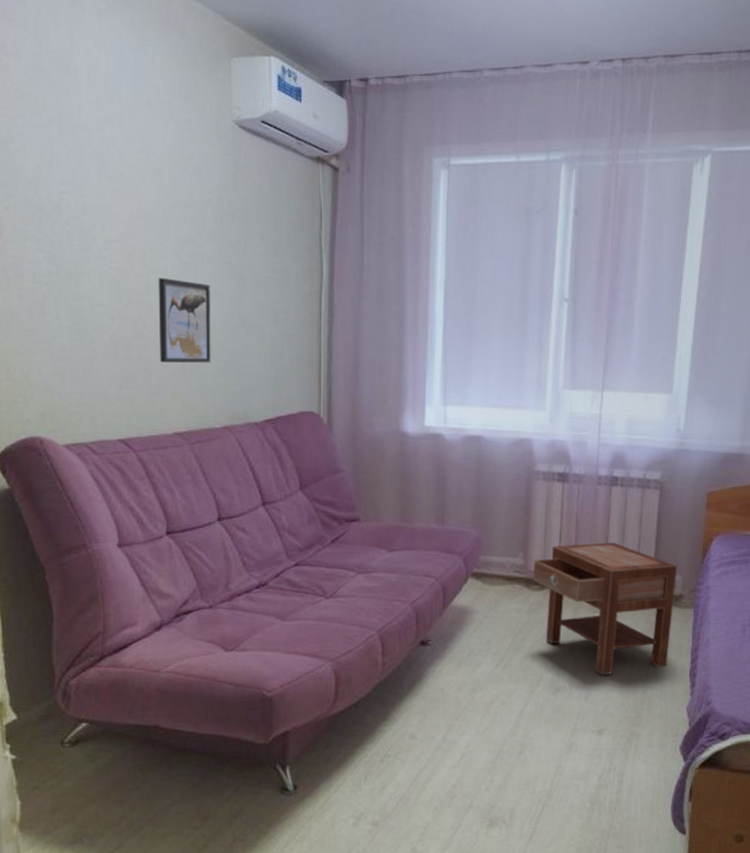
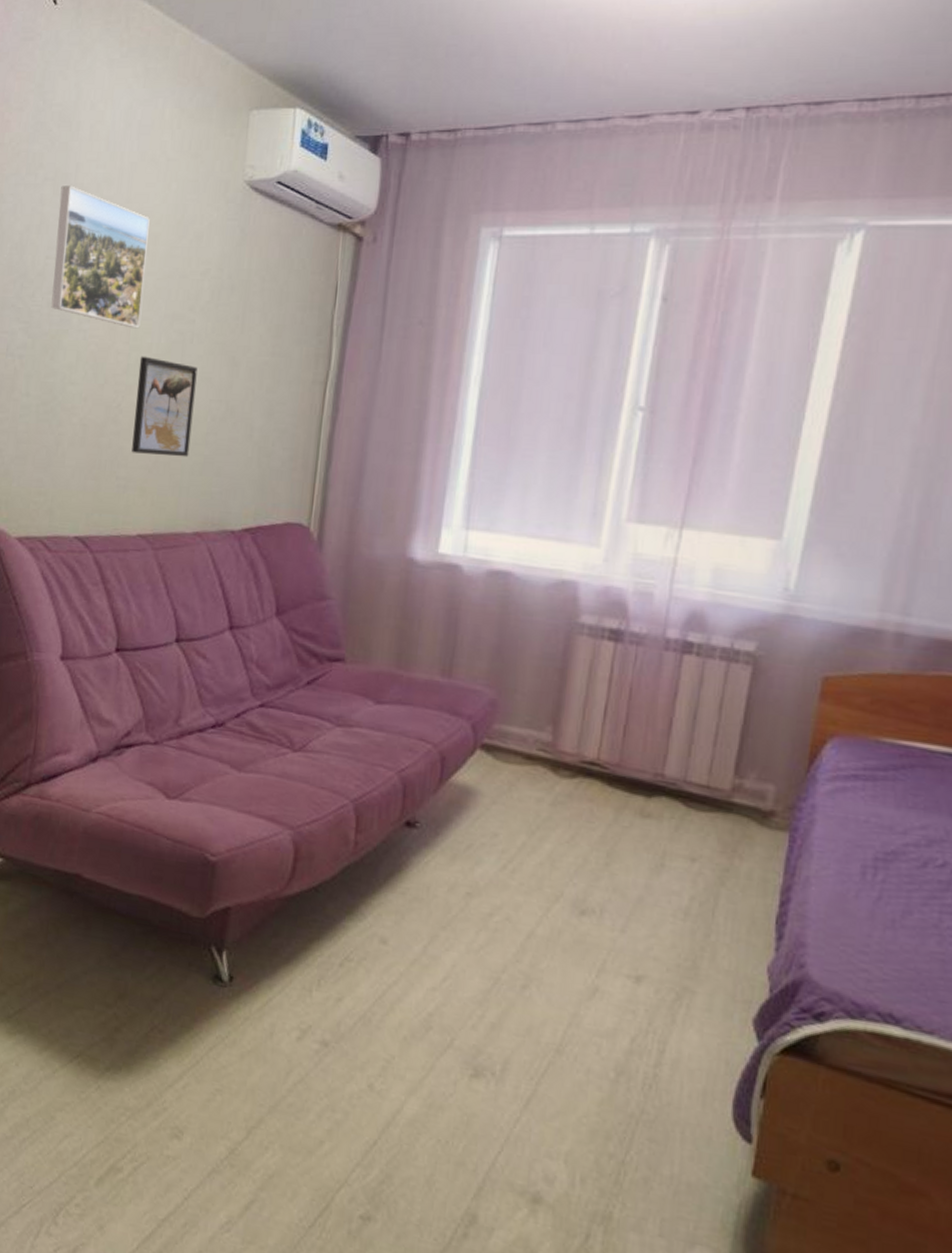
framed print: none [66,126,155,254] -> present [51,185,150,329]
nightstand: present [533,542,677,676] -> none [562,722,770,906]

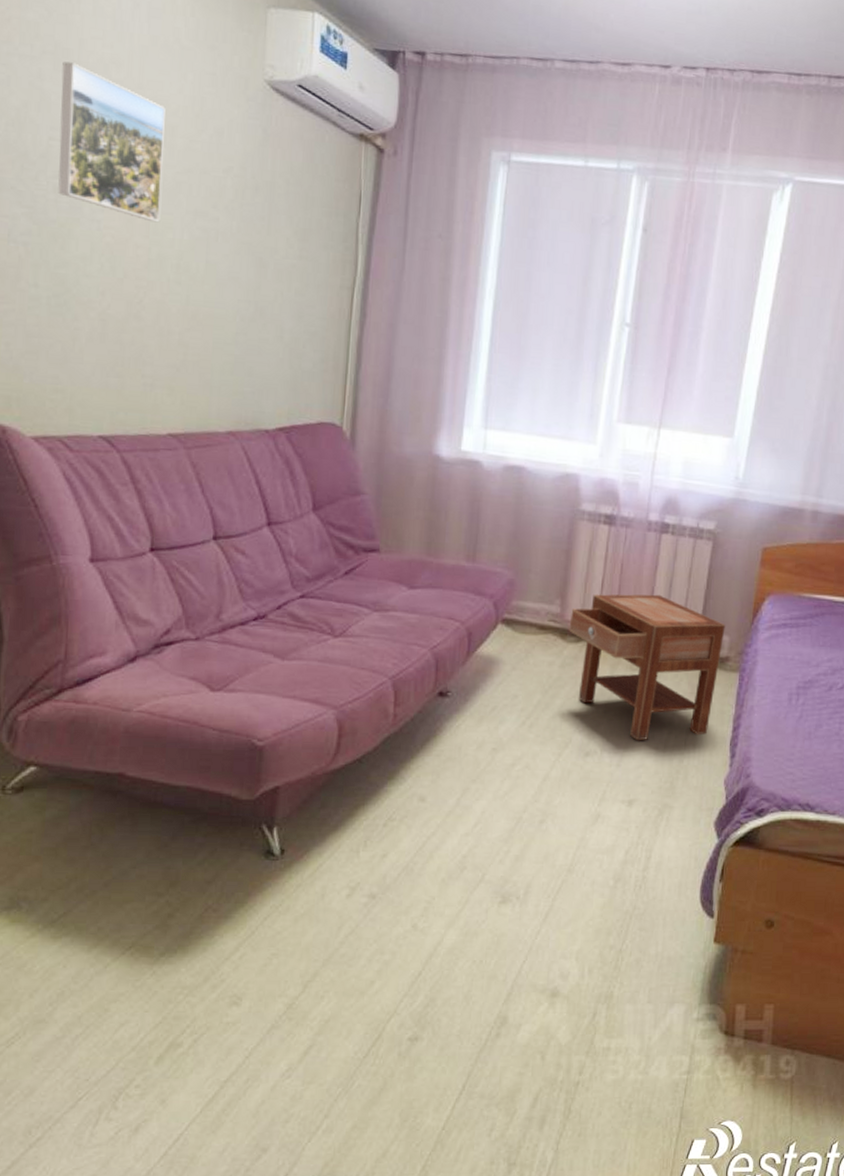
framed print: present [131,356,198,457] -> none [157,251,224,357]
nightstand: none [562,722,770,906] -> present [569,594,726,741]

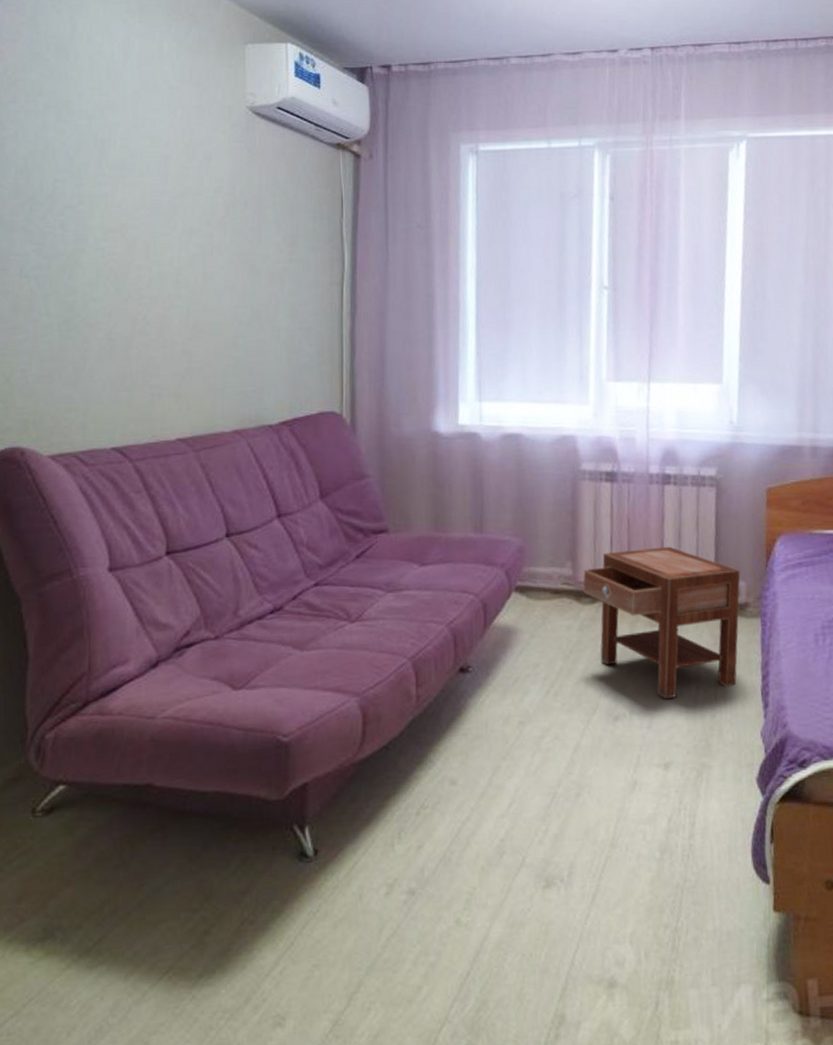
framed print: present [58,61,165,223] -> none [63,112,159,244]

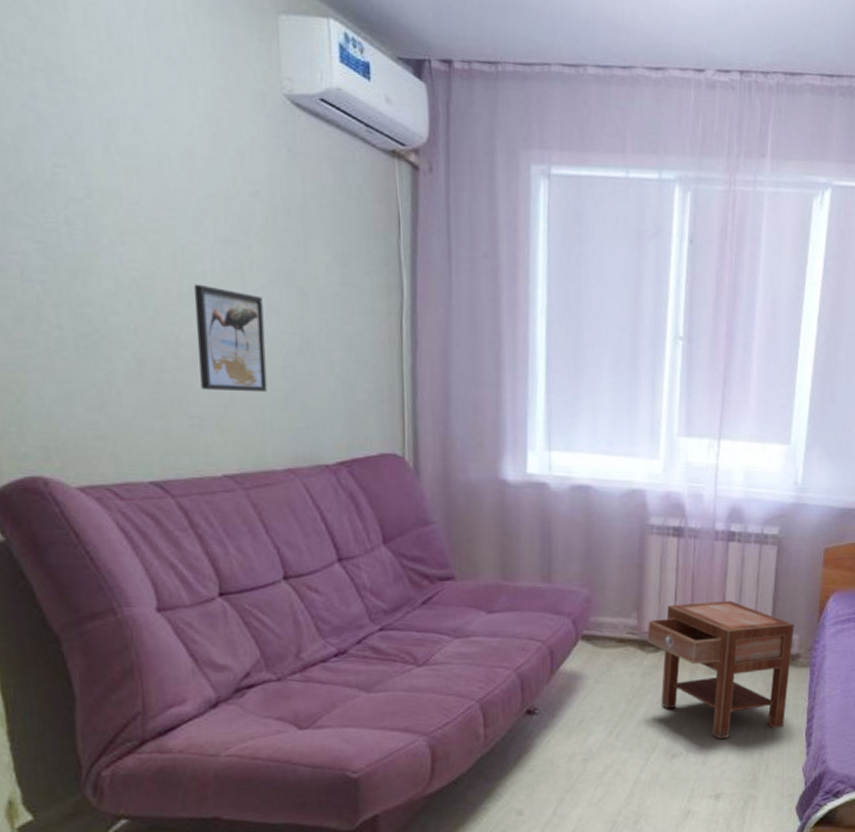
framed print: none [161,269,220,362] -> present [193,284,268,393]

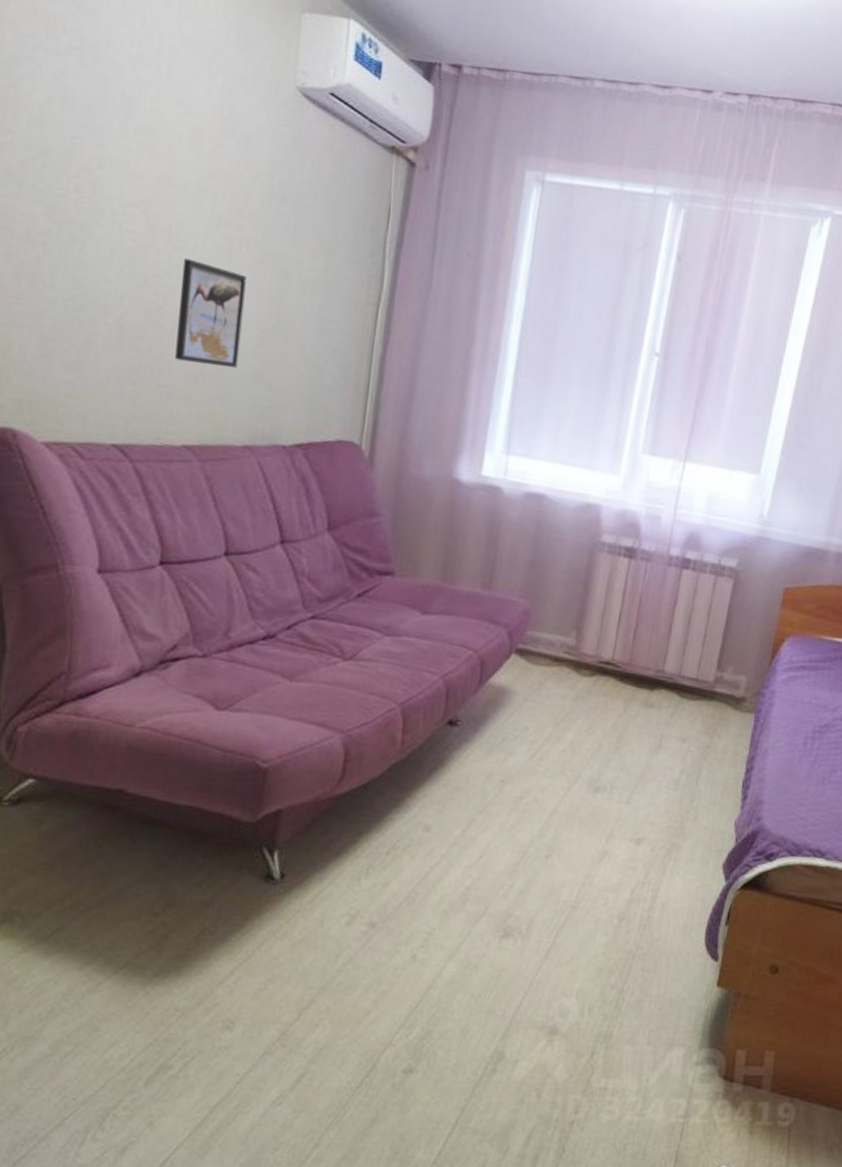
nightstand: present [647,600,794,740] -> none [583,627,743,779]

